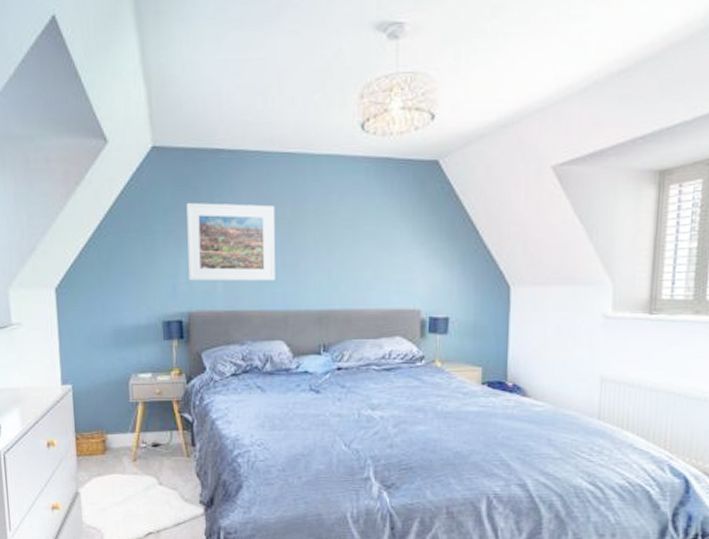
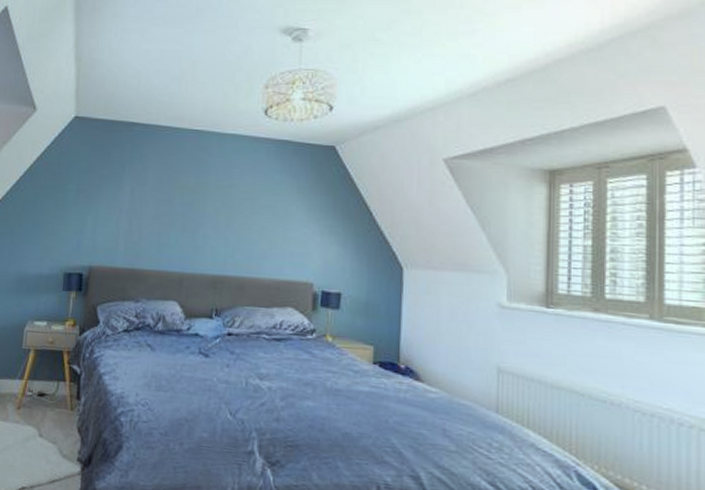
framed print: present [186,203,276,282] -> none [93,167,180,243]

